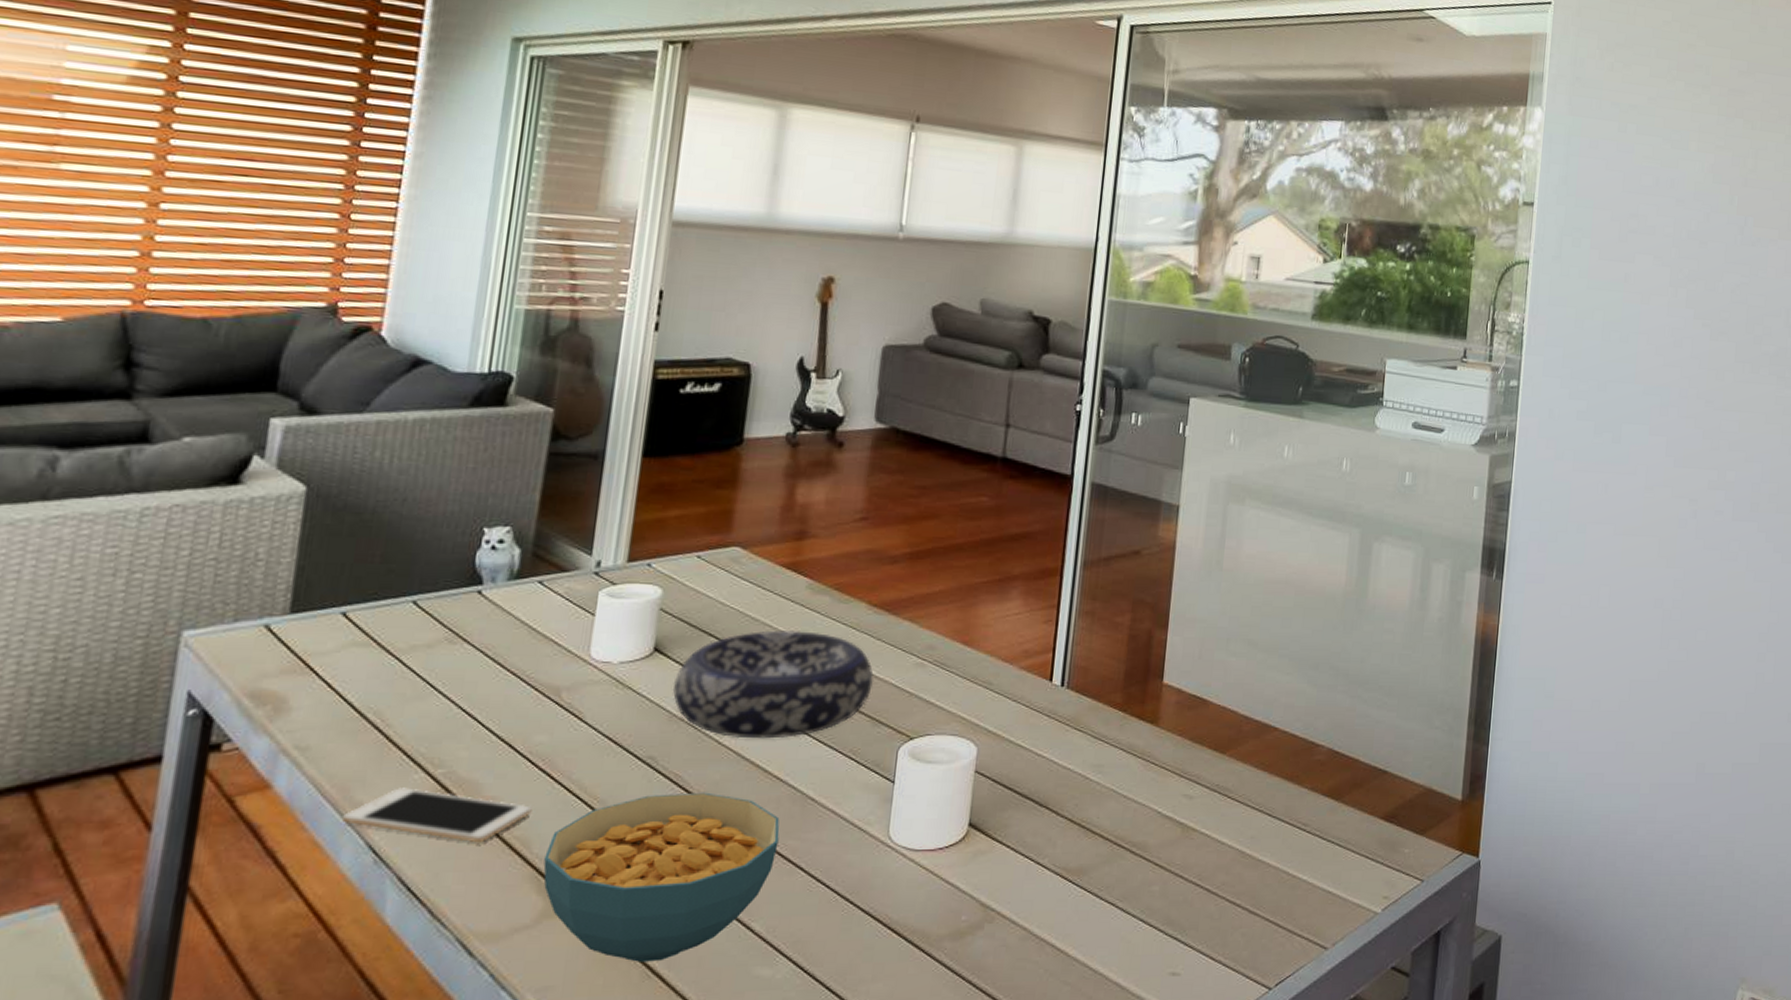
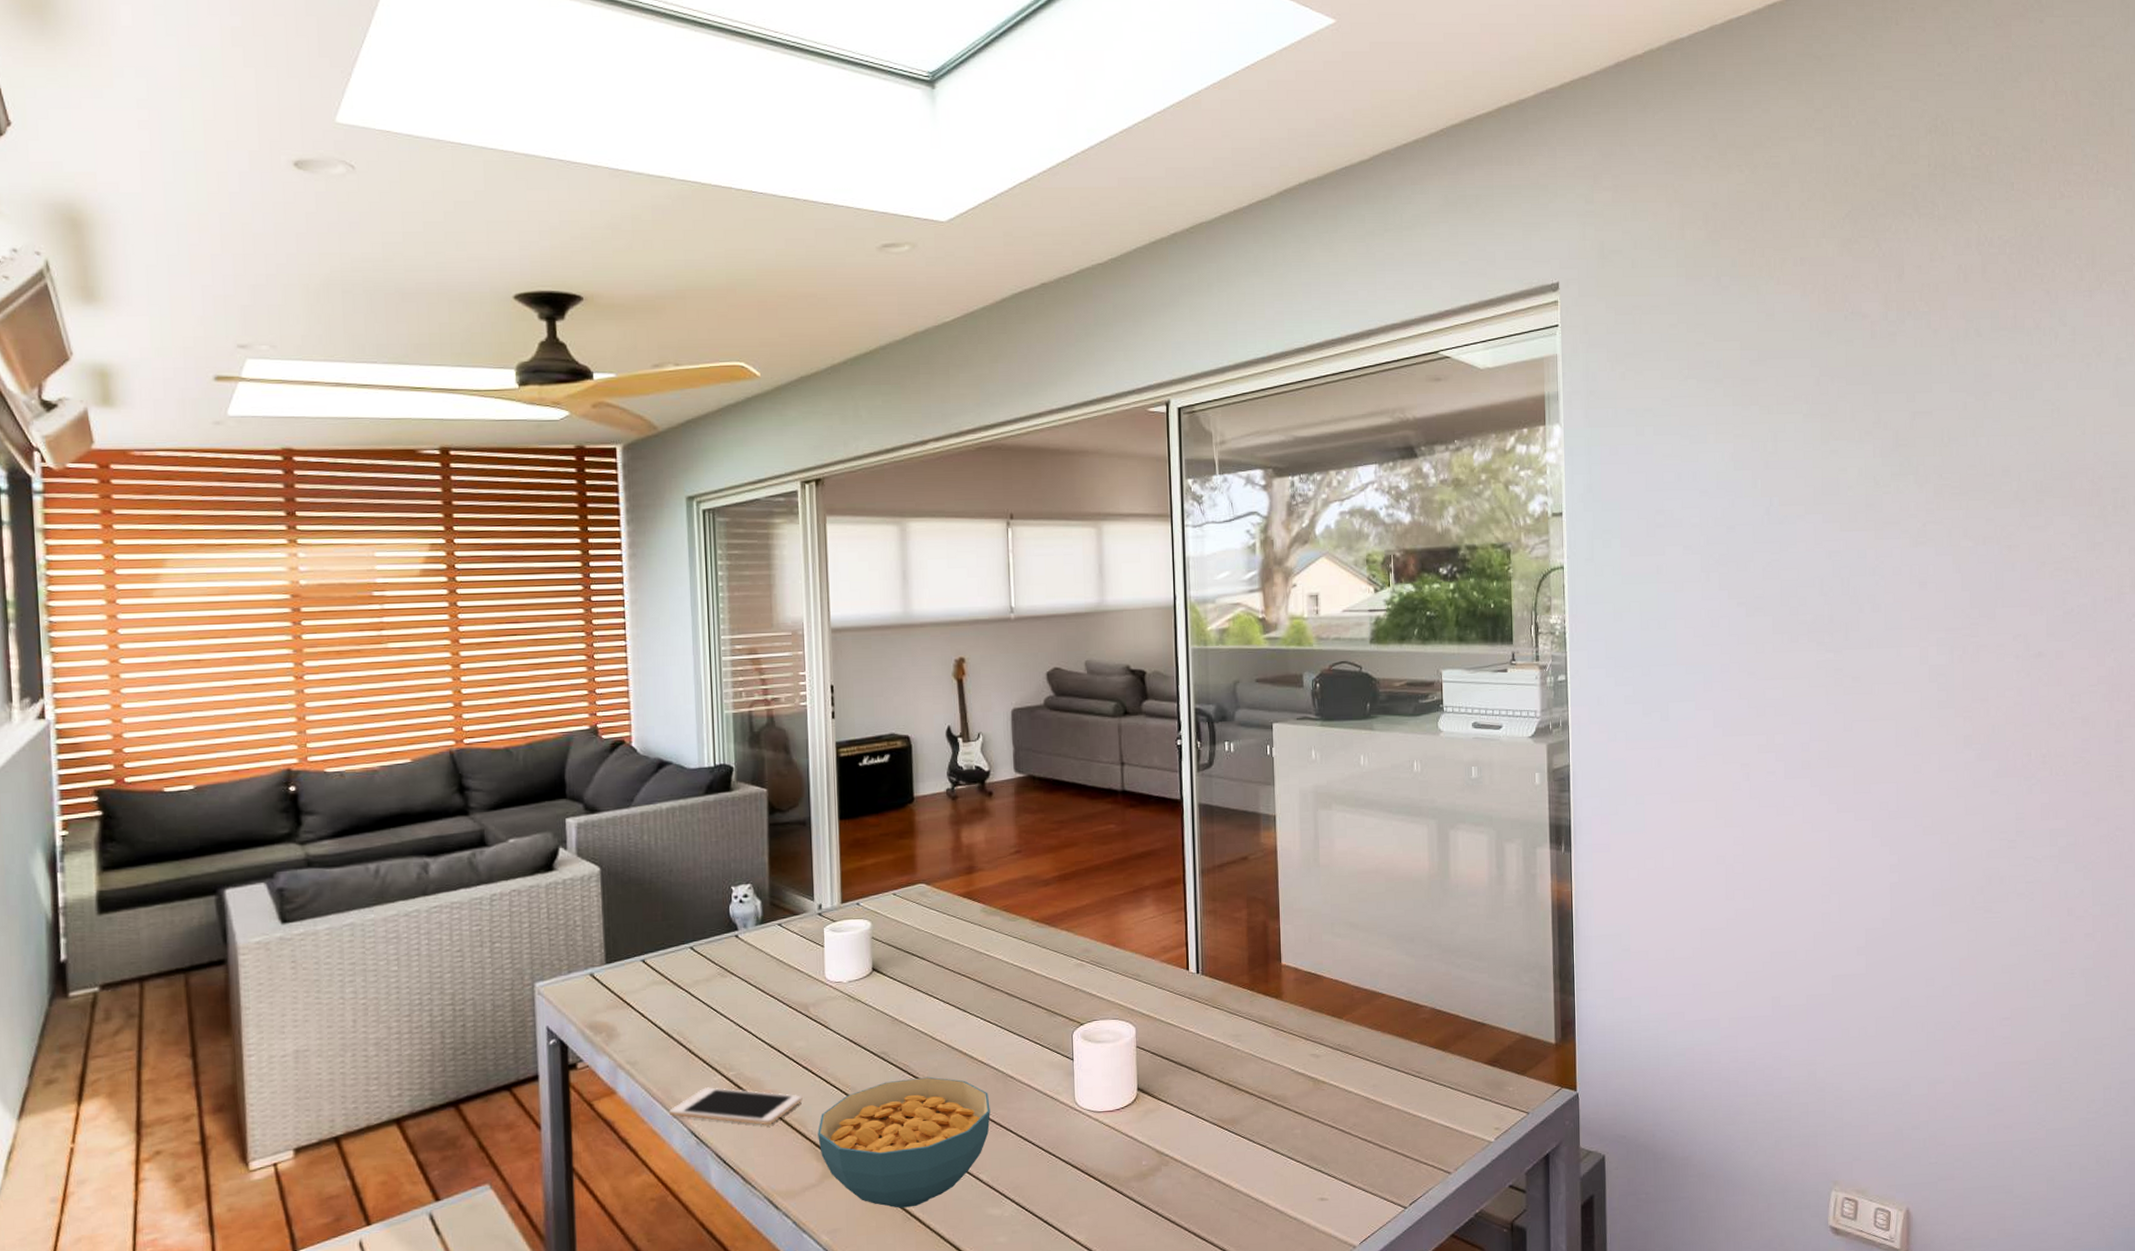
decorative bowl: present [672,630,874,739] -> none [891,945,1046,1034]

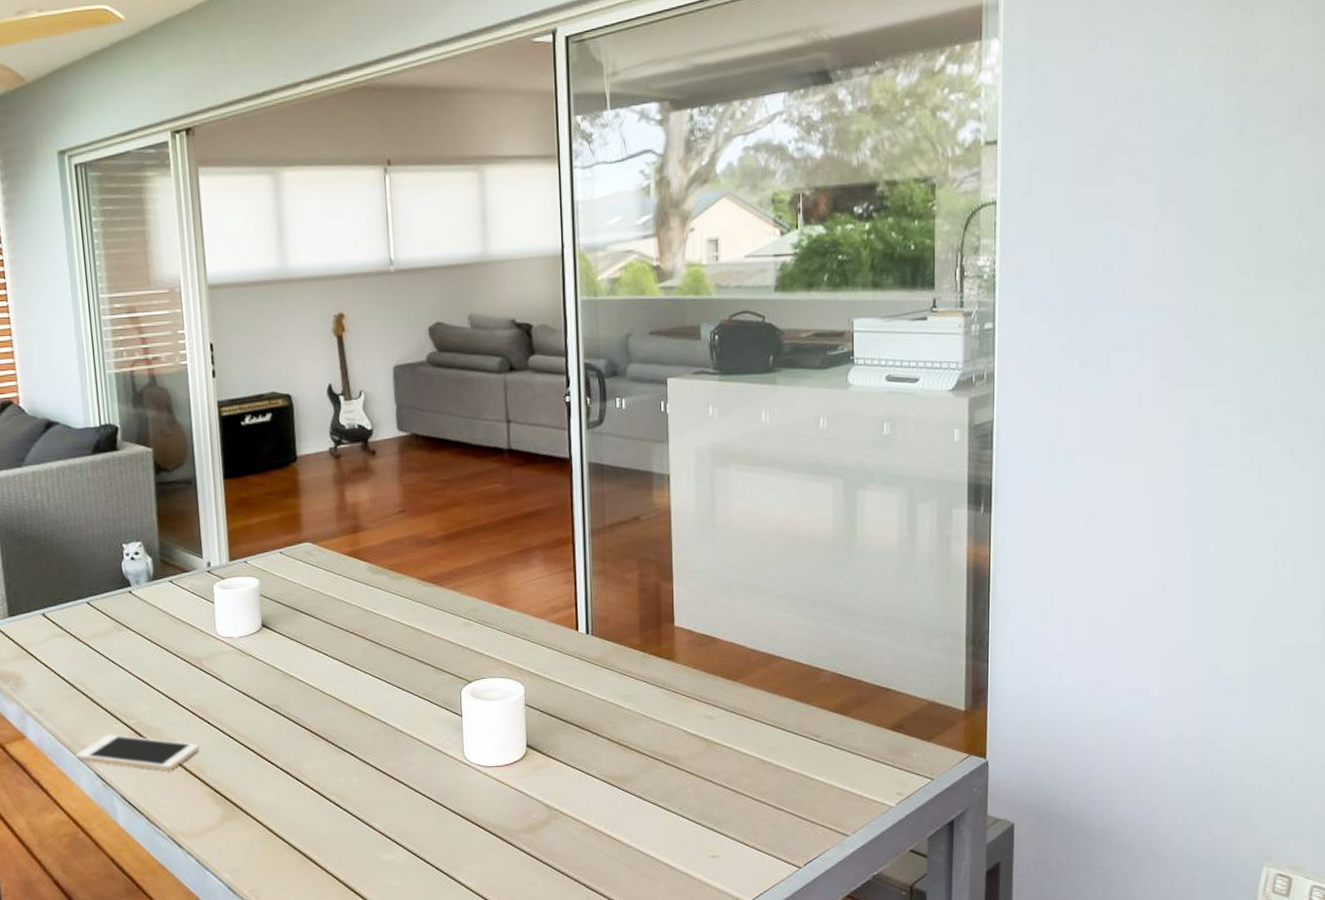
cereal bowl: present [818,1076,991,1208] -> none [215,729,381,851]

